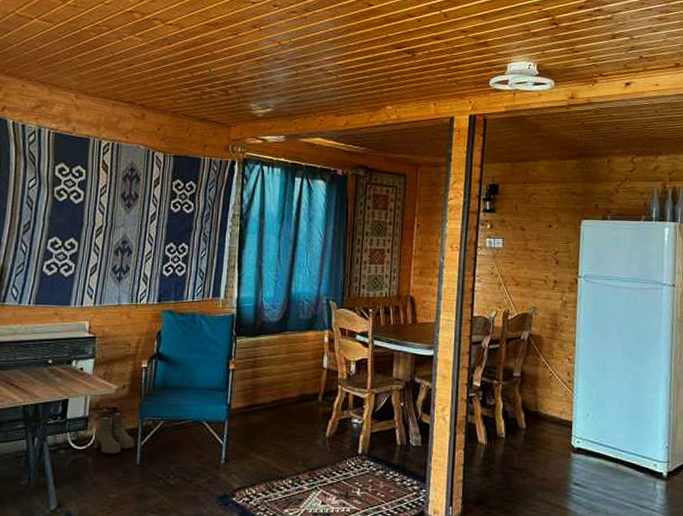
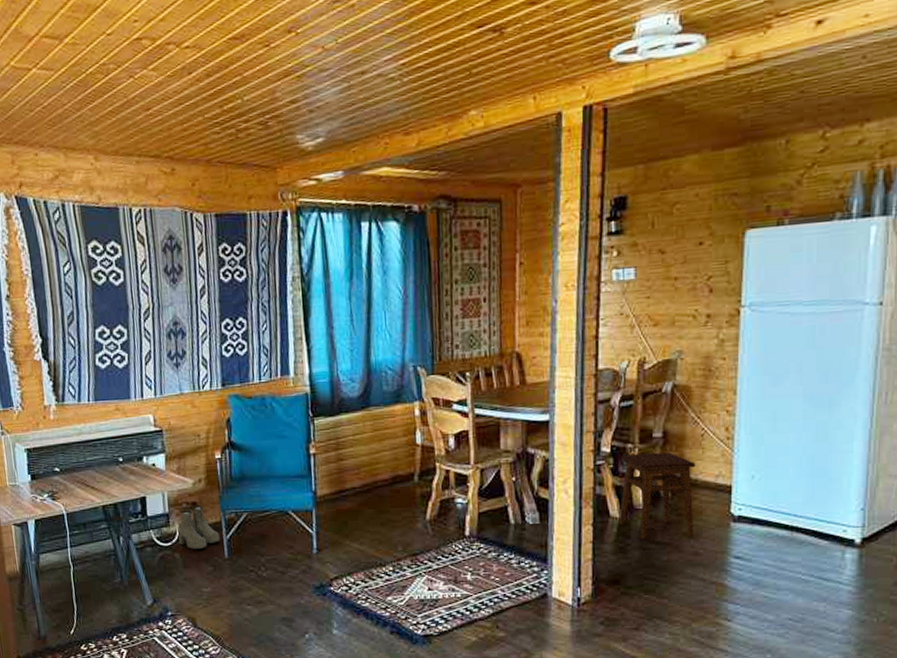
stool: none [485,389,545,465] -> present [619,452,696,540]

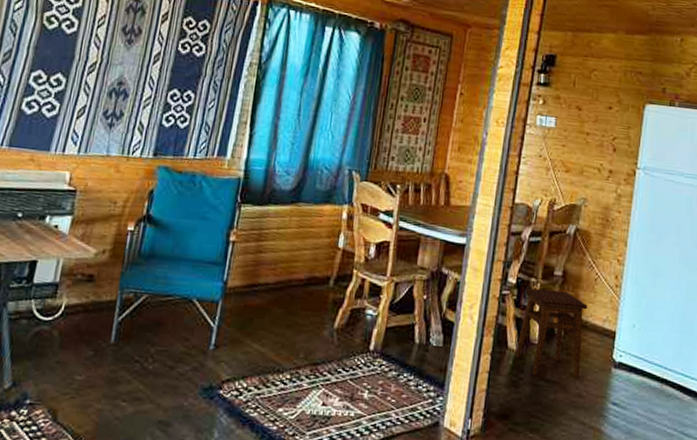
boots: present [177,505,220,550] -> none [62,279,111,330]

